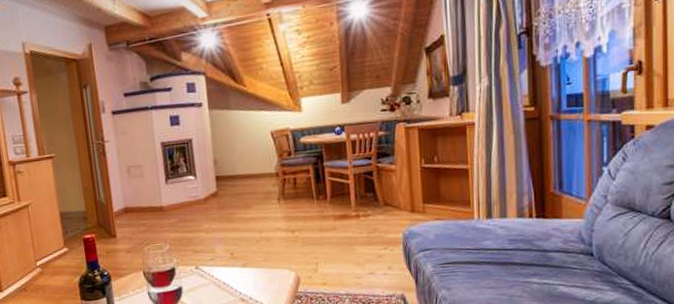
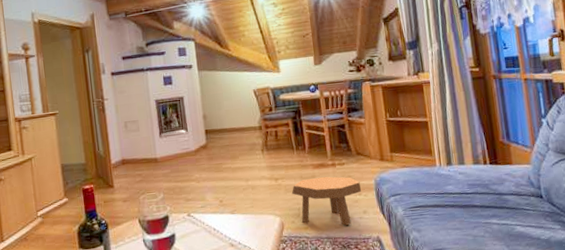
footstool: none [309,229,388,282] -> present [291,176,362,226]

